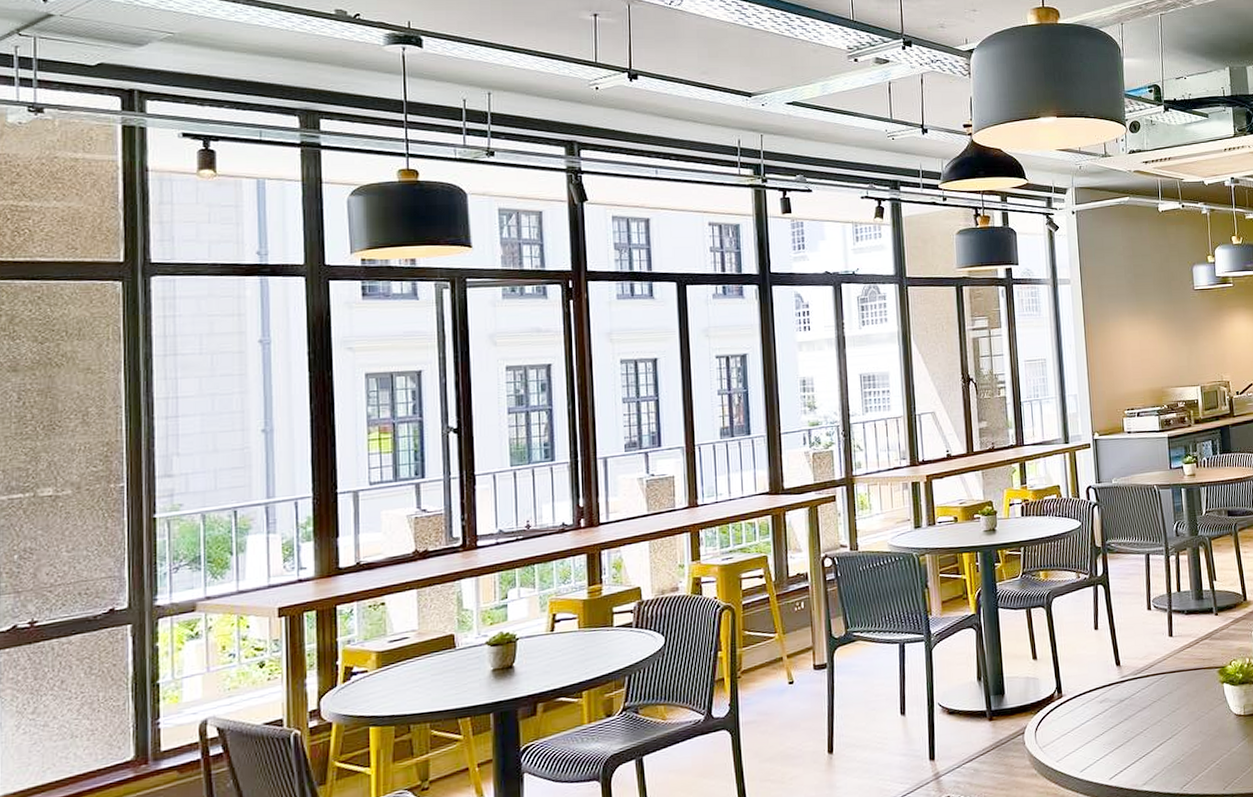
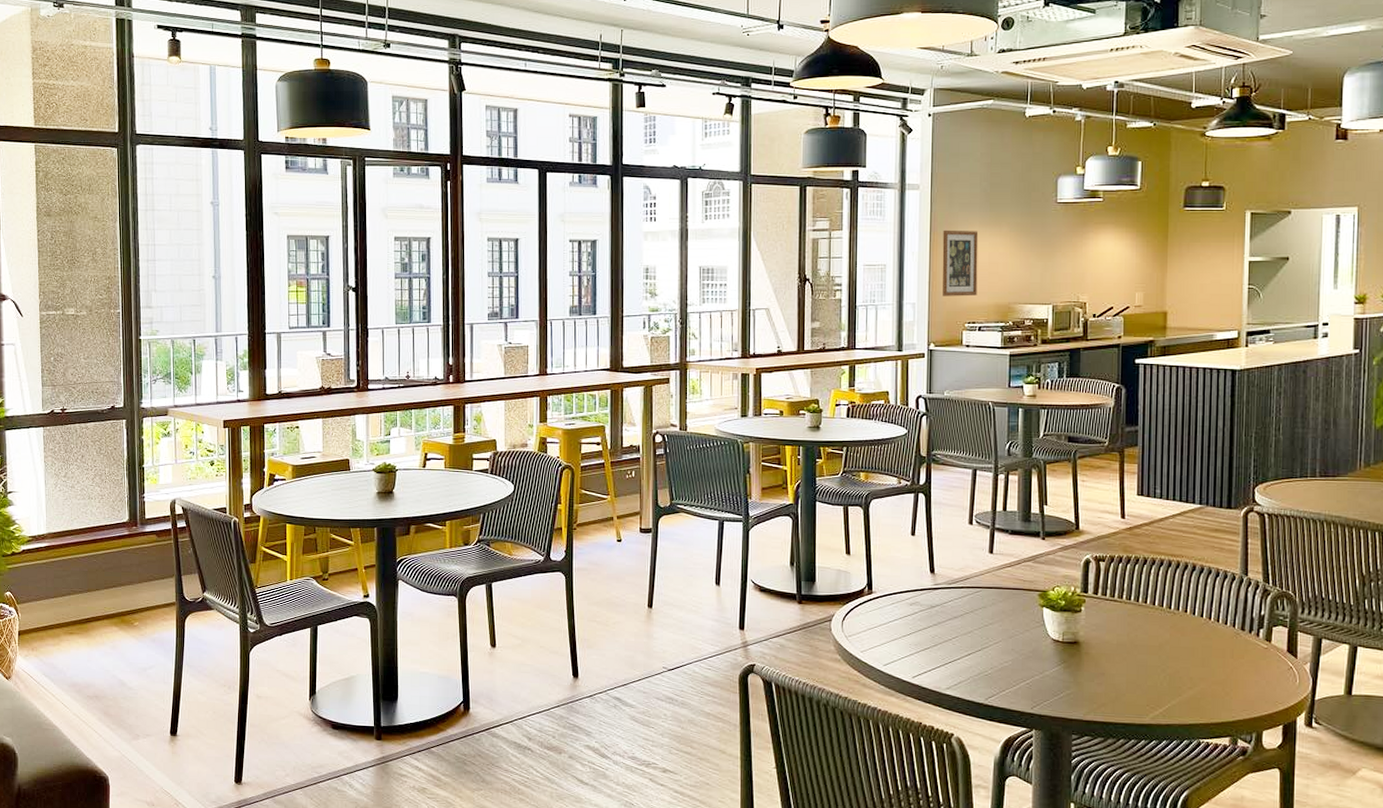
wall art: none [1096,320,1133,386] -> present [942,229,979,297]

